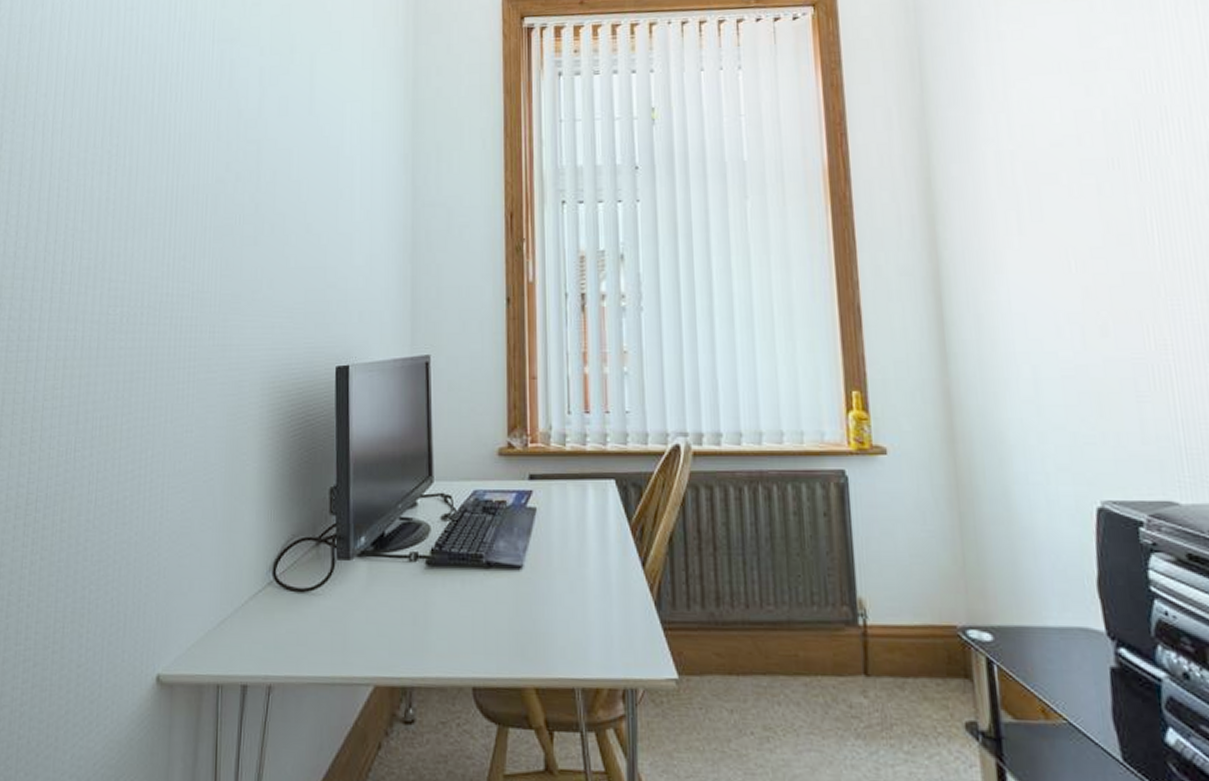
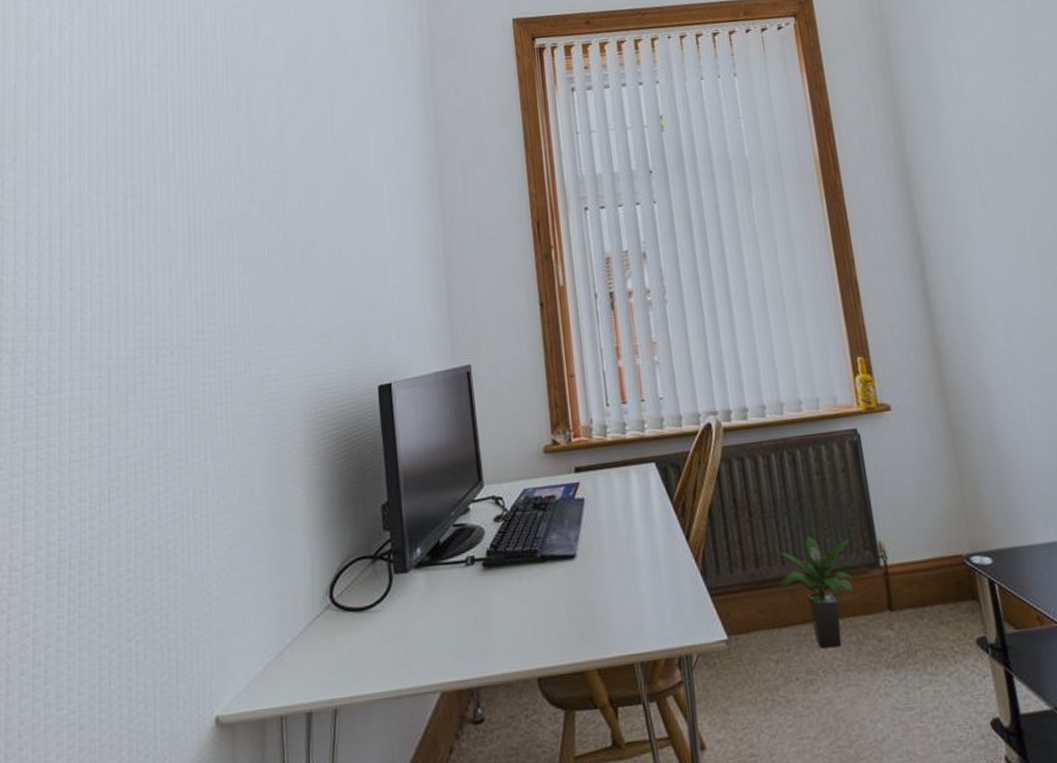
potted plant: none [739,579,830,706] -> present [777,535,857,649]

